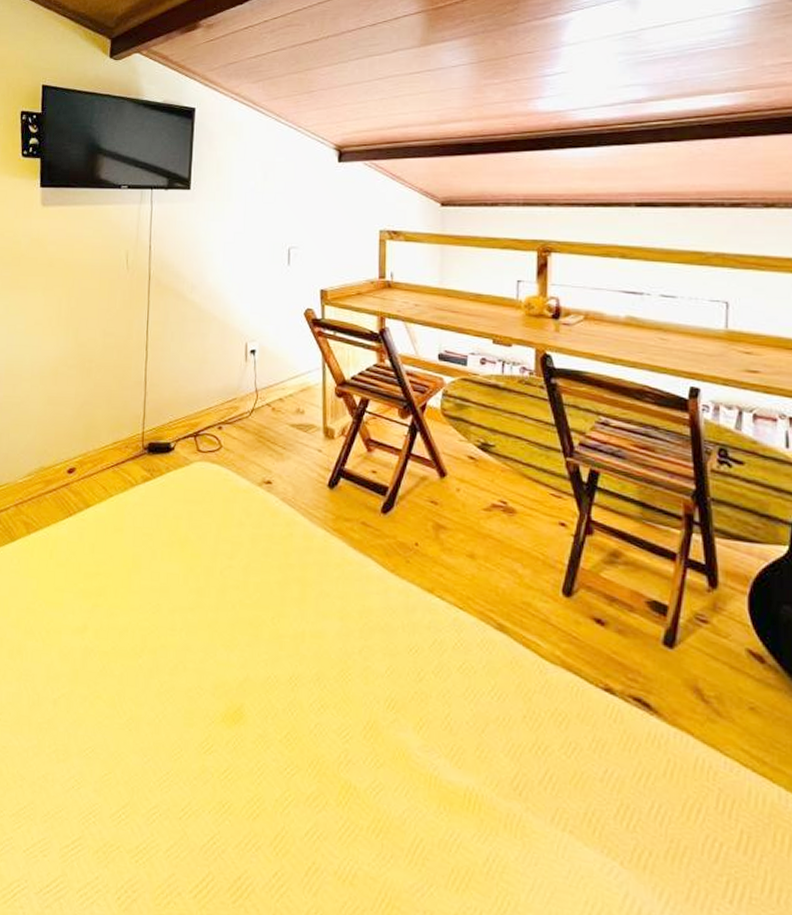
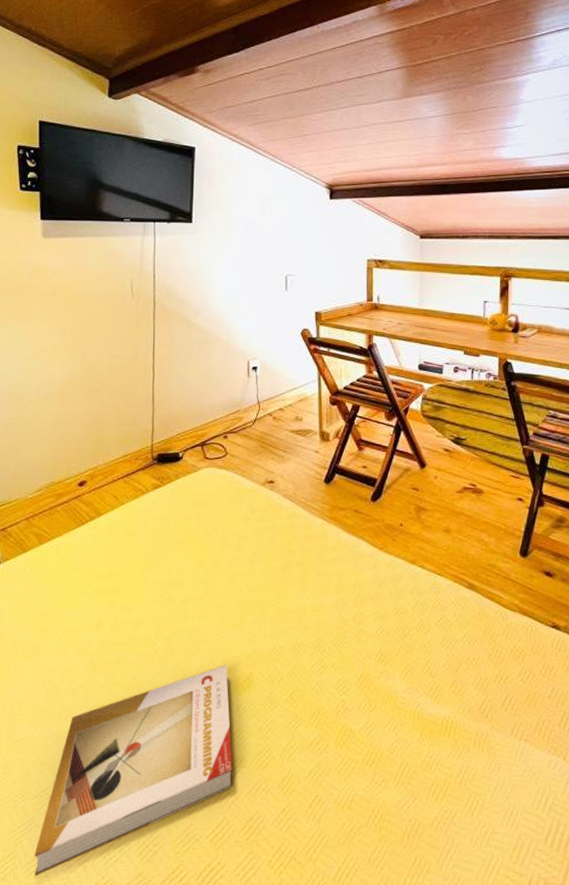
book: none [10,690,220,906] -> present [34,665,232,877]

